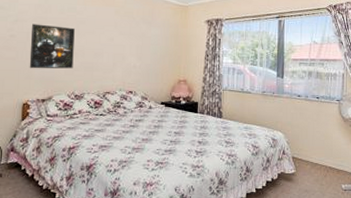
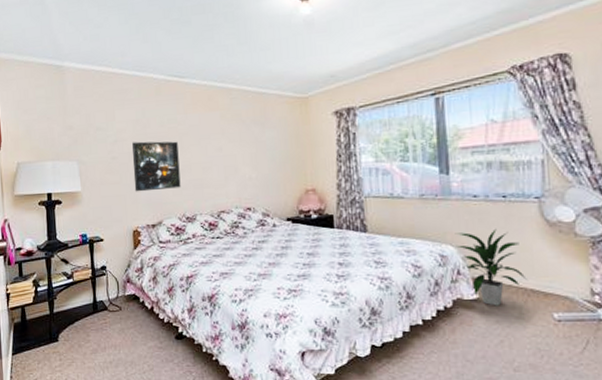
indoor plant: none [283,120,328,179] -> present [455,228,527,306]

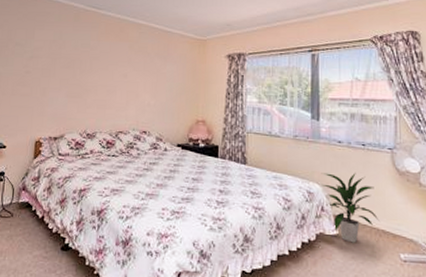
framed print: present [132,141,181,192] -> none [42,60,88,106]

